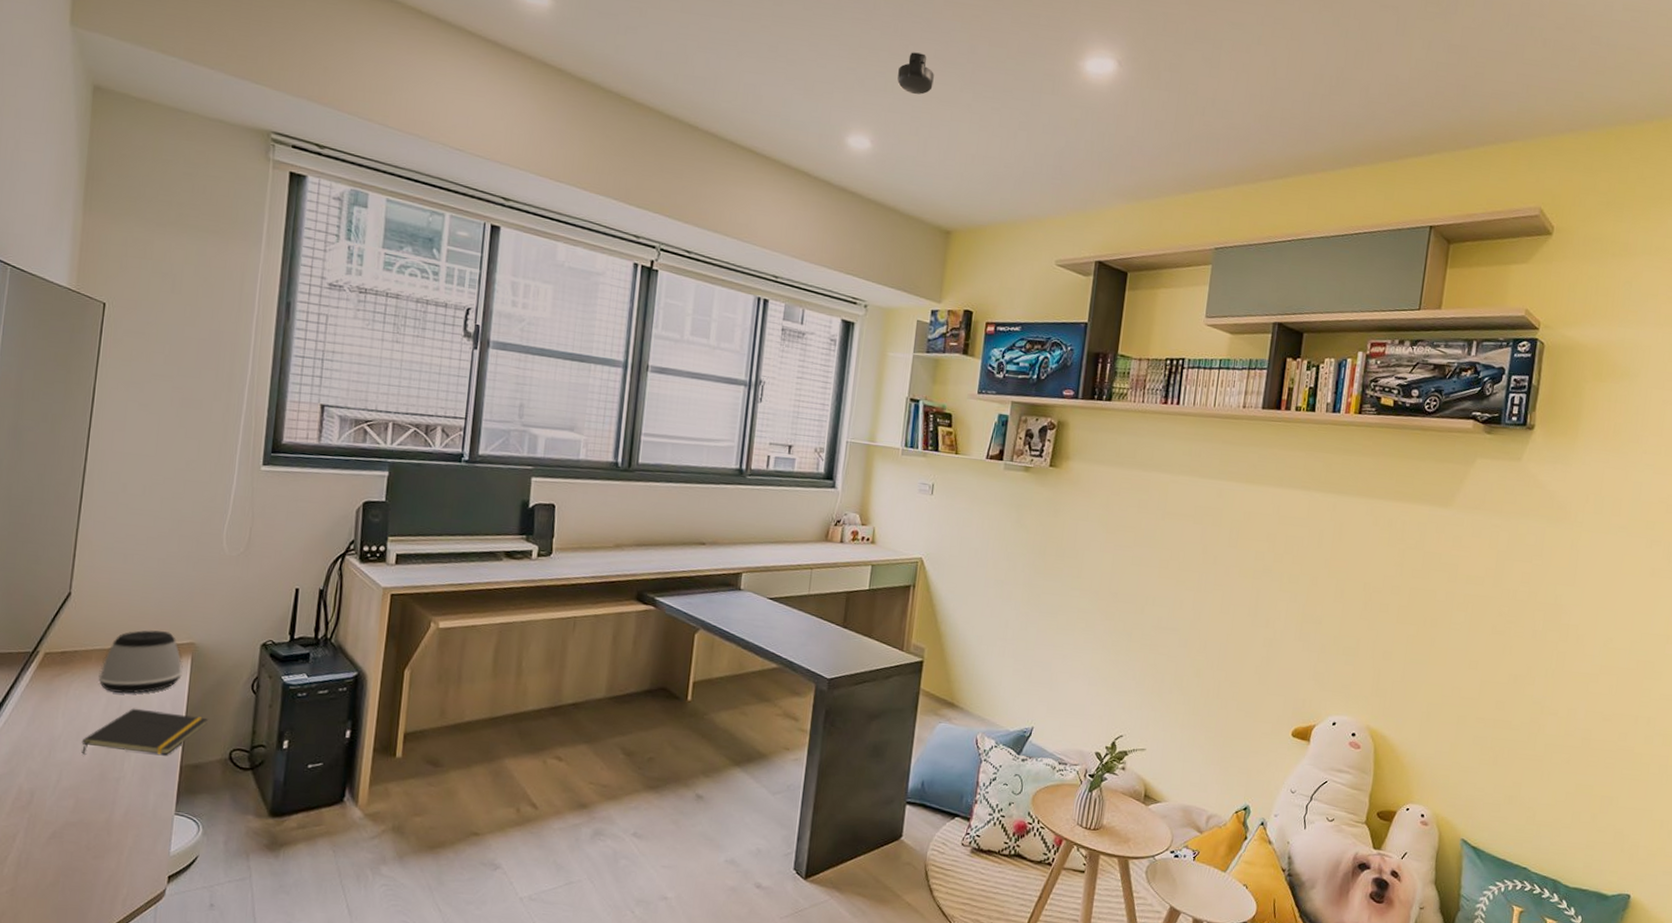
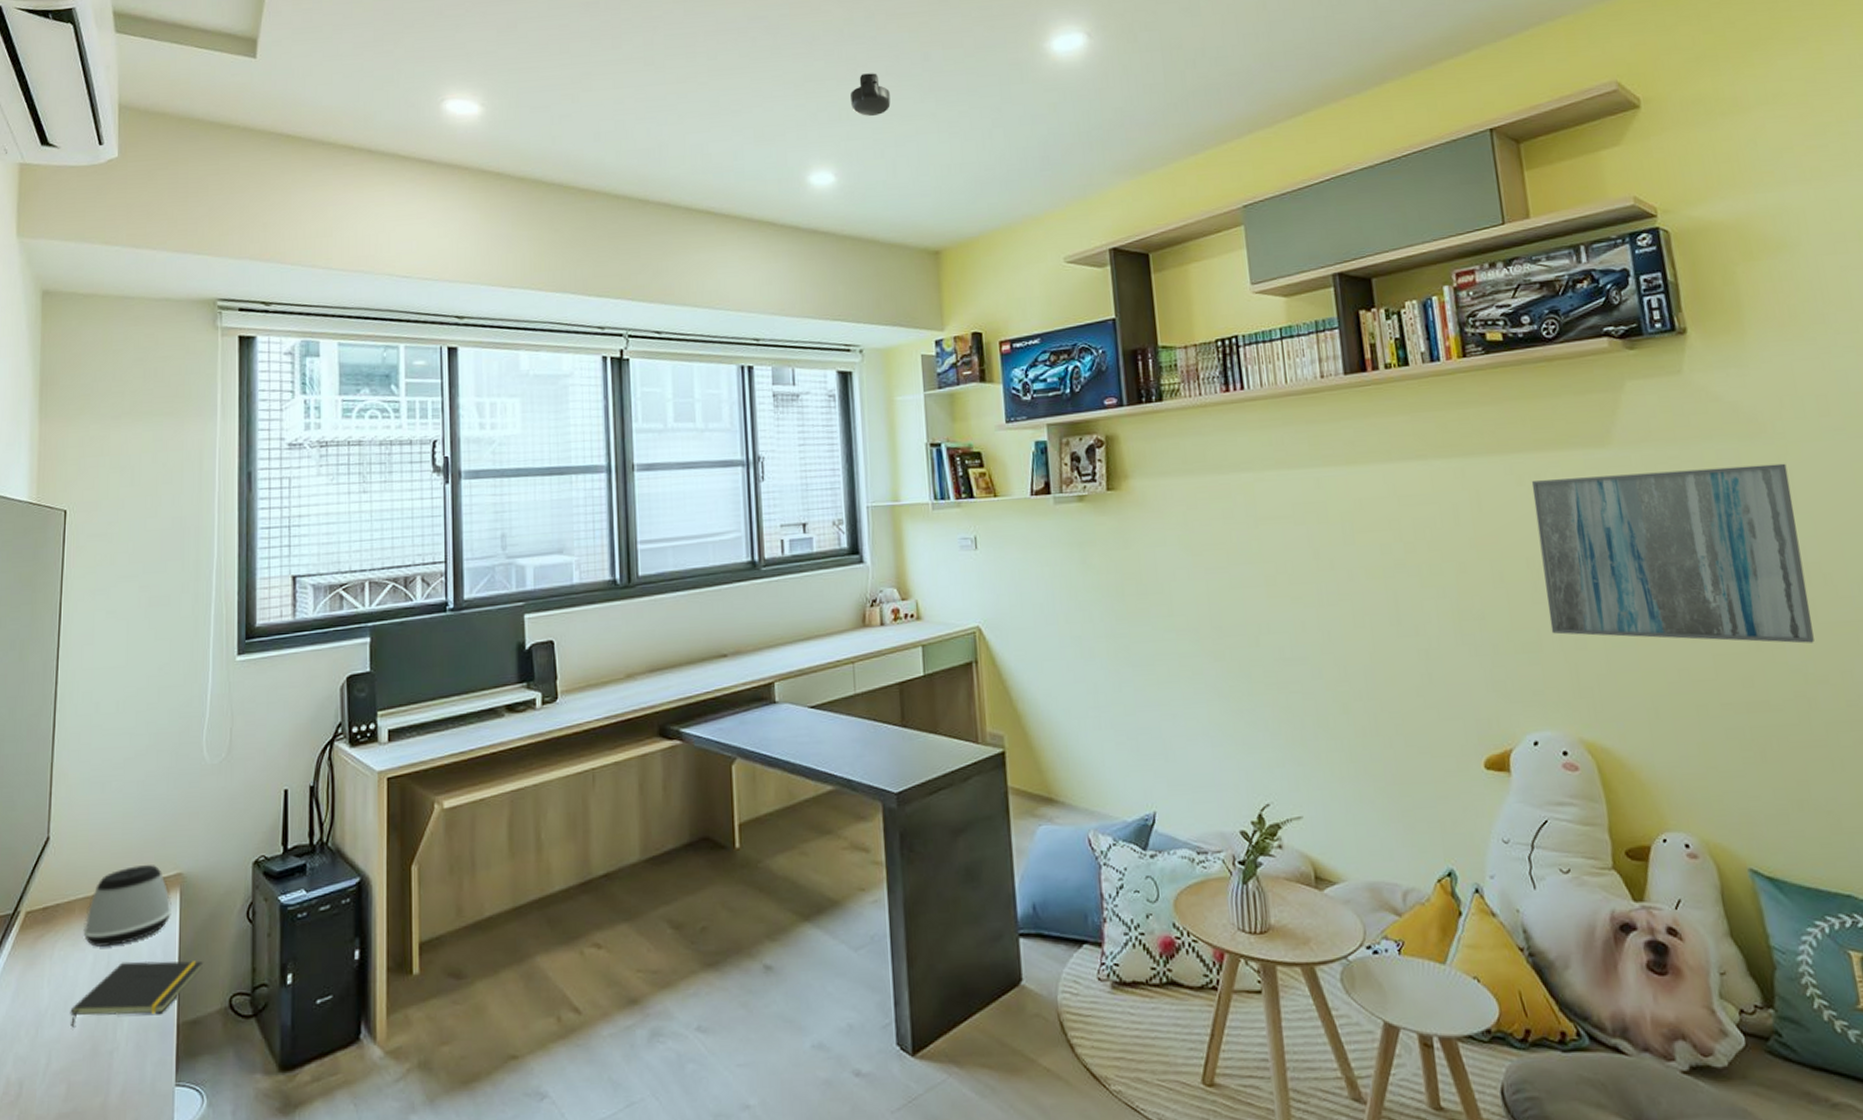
wall art: none [1368,524,1577,685] -> present [1531,463,1815,644]

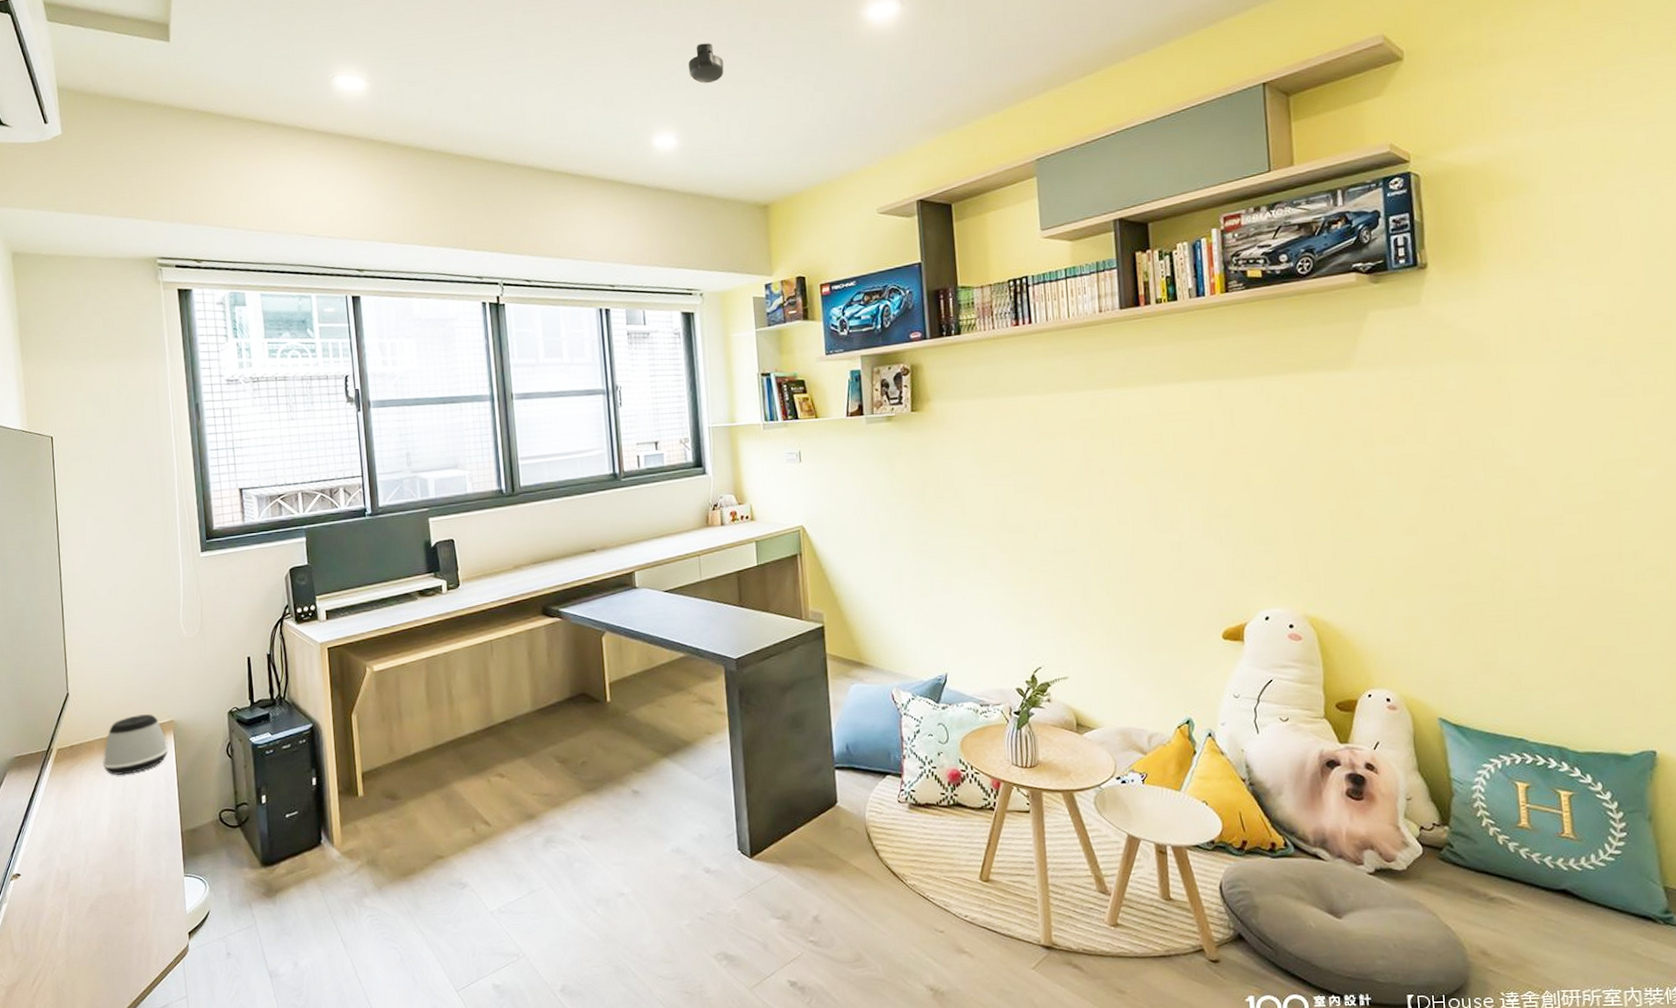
notepad: present [70,960,203,1028] -> none [99,785,197,834]
wall art: present [1531,463,1815,644] -> none [1278,382,1514,536]

